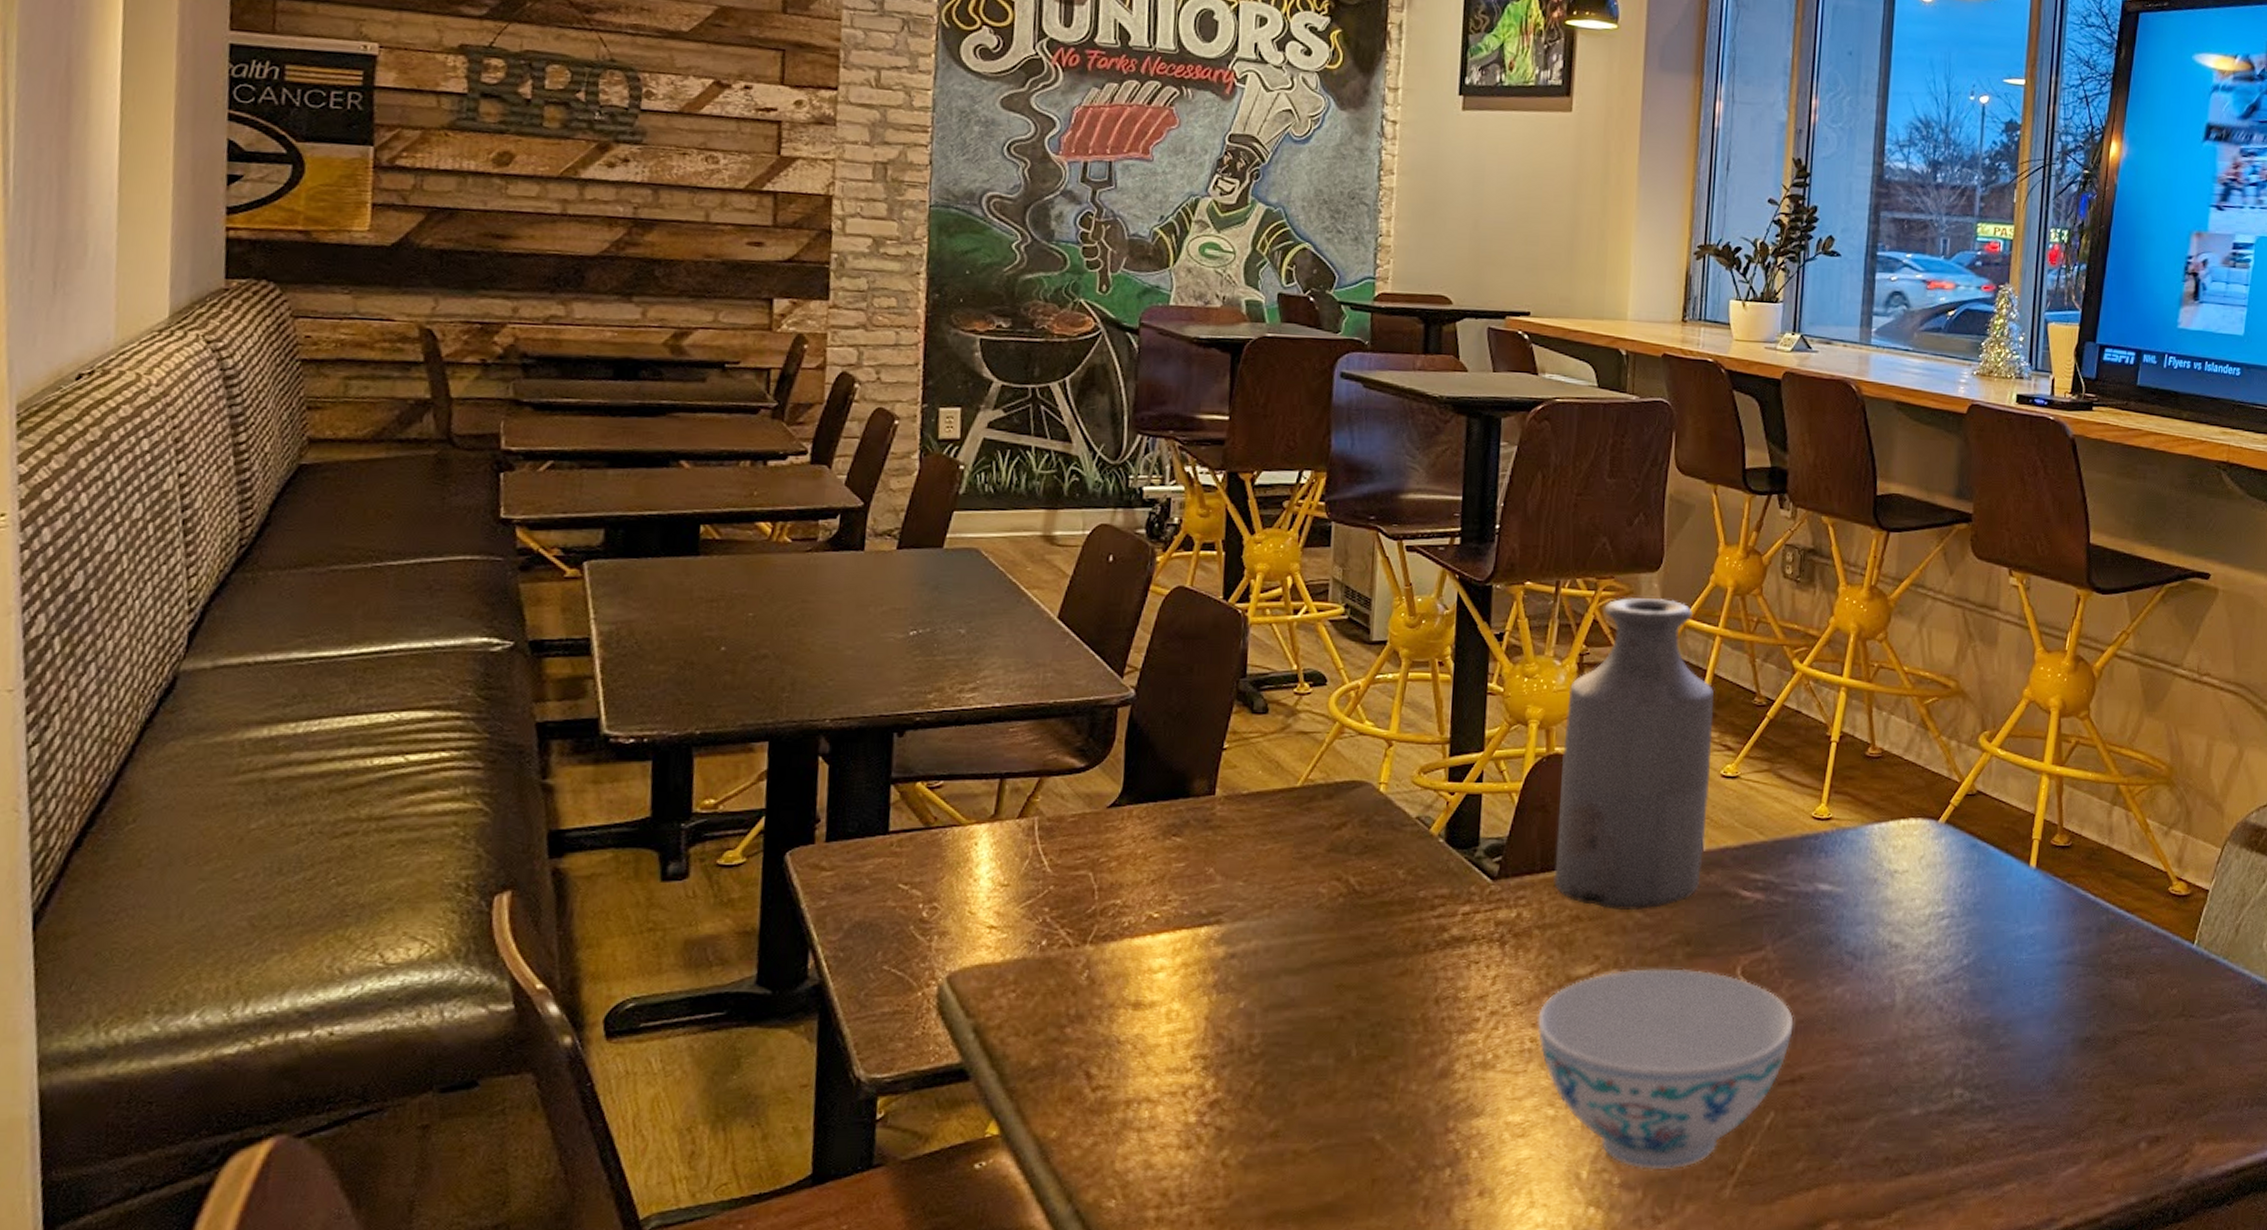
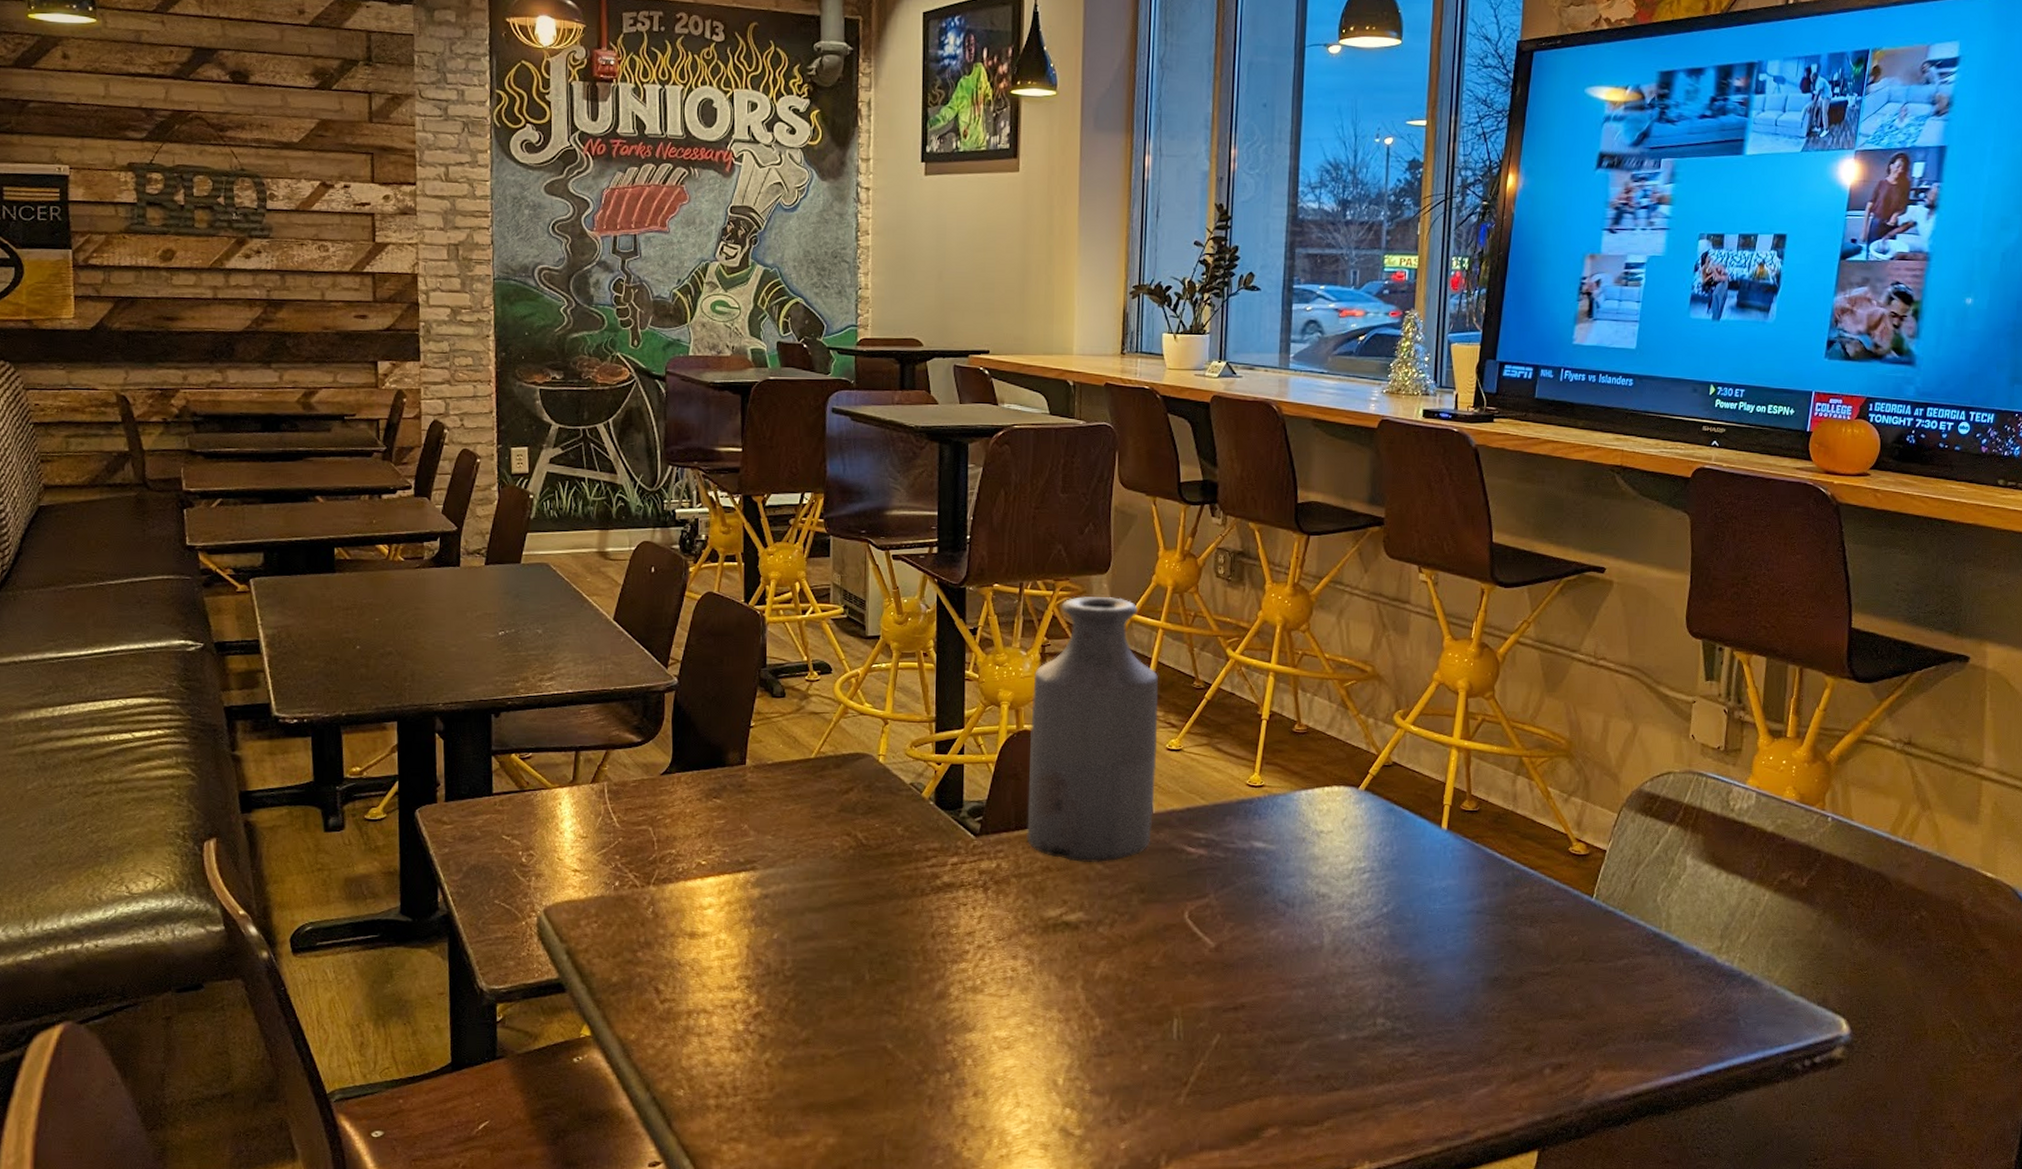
bowl: present [1537,968,1794,1171] -> none [1017,912,1235,1080]

